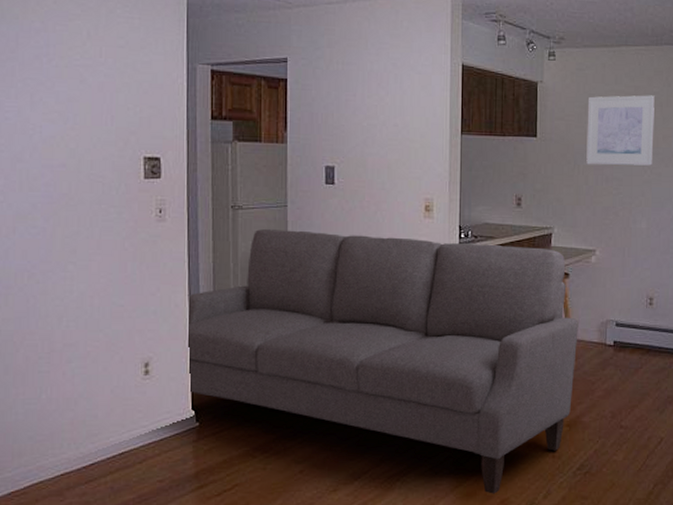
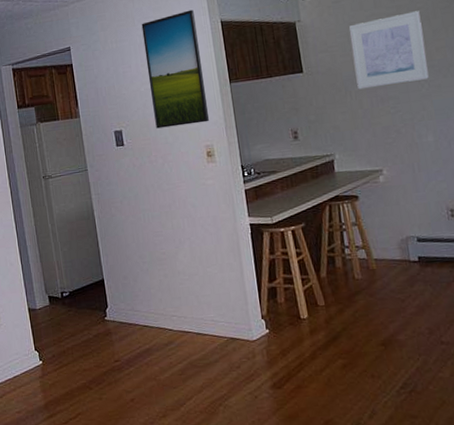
sofa: present [188,229,578,494] -> none [19,175,384,416]
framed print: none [373,44,435,173] -> present [141,9,210,129]

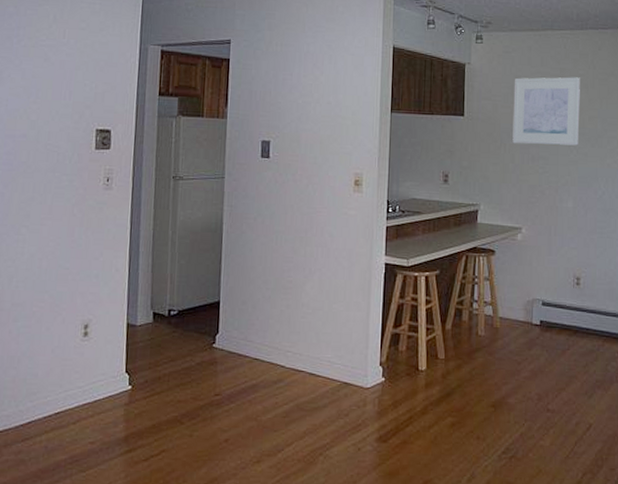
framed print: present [141,9,210,129] -> none [307,28,368,149]

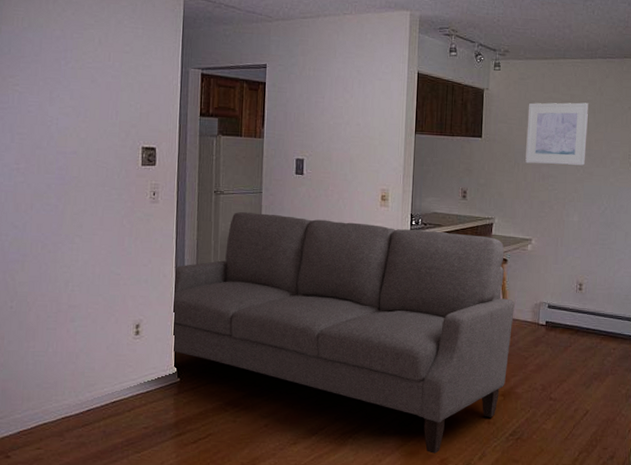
sofa: none [125,199,504,474] -> present [173,212,515,454]

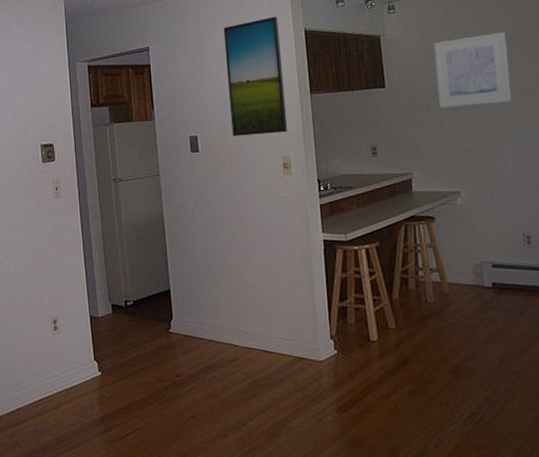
sofa: present [173,212,515,454] -> none [83,194,454,442]
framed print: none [338,55,394,167] -> present [223,16,288,137]

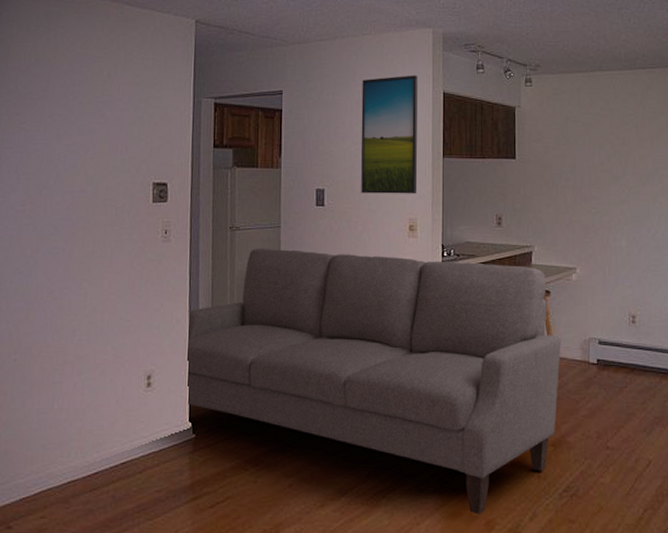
sofa: none [83,194,454,442] -> present [187,249,561,514]
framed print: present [434,32,512,109] -> none [564,117,631,185]

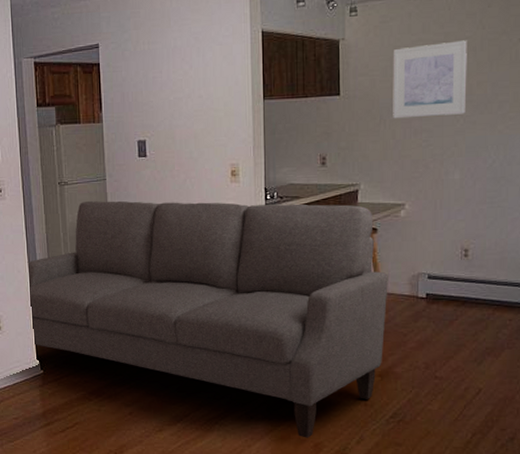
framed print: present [361,75,418,194] -> none [177,15,238,142]
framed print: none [564,117,631,185] -> present [393,40,467,119]

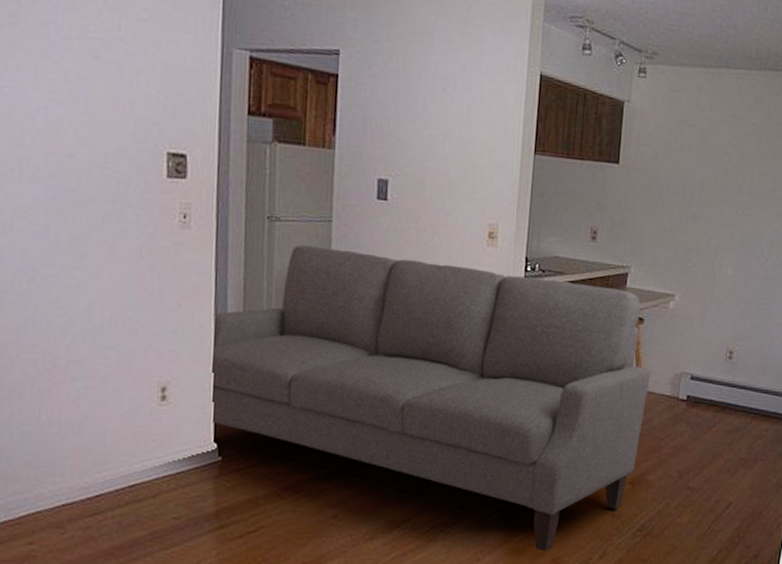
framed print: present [393,40,467,119] -> none [672,122,753,206]

